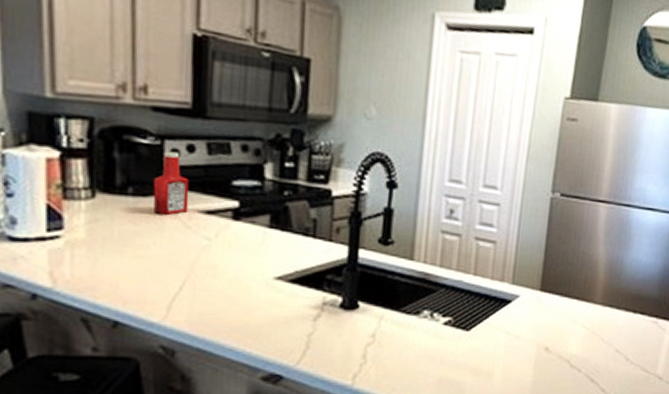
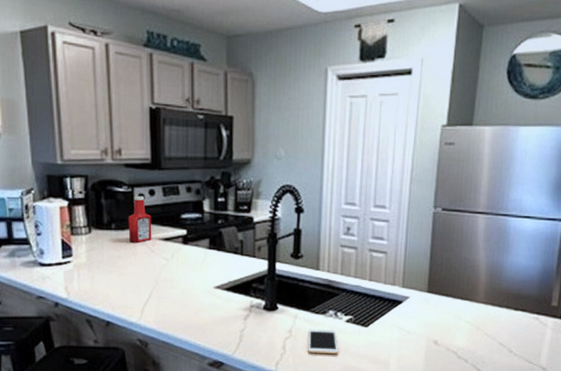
cell phone: none [395,333,434,363] -> present [308,329,339,354]

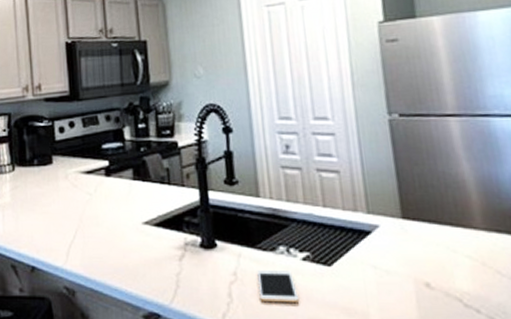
ketchup bottle: present [128,195,152,242] -> none [49,128,74,178]

